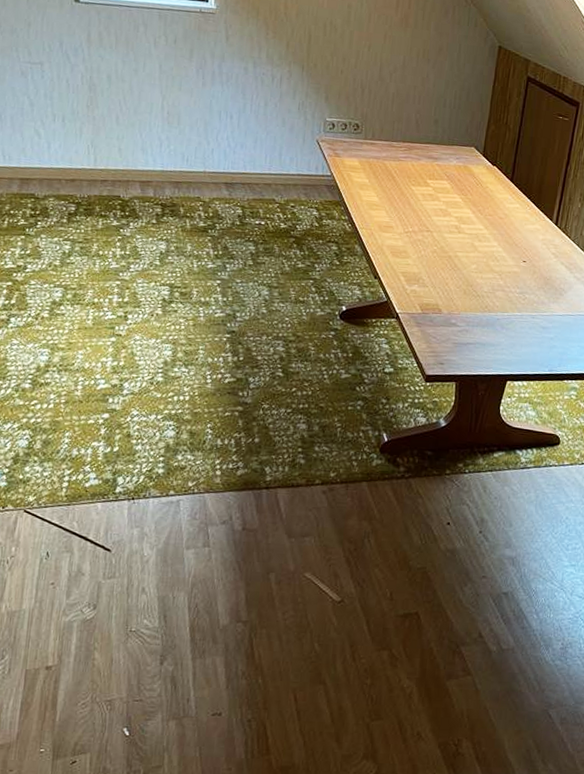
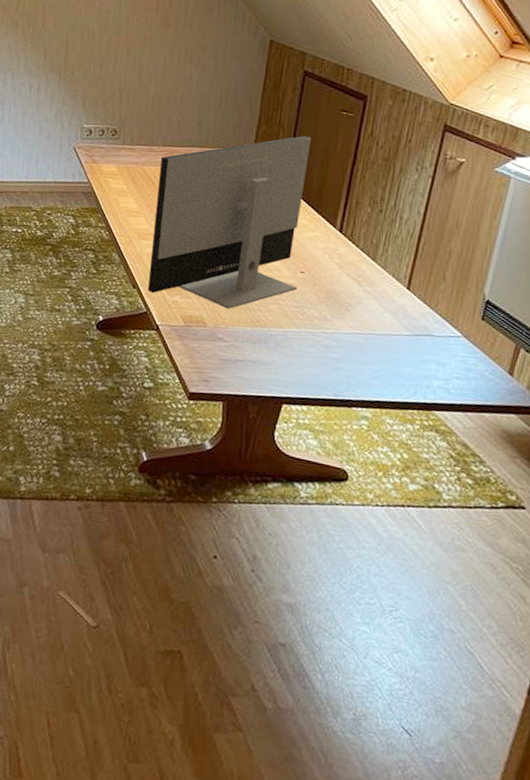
monitor: none [388,136,534,296] -> present [147,135,312,309]

